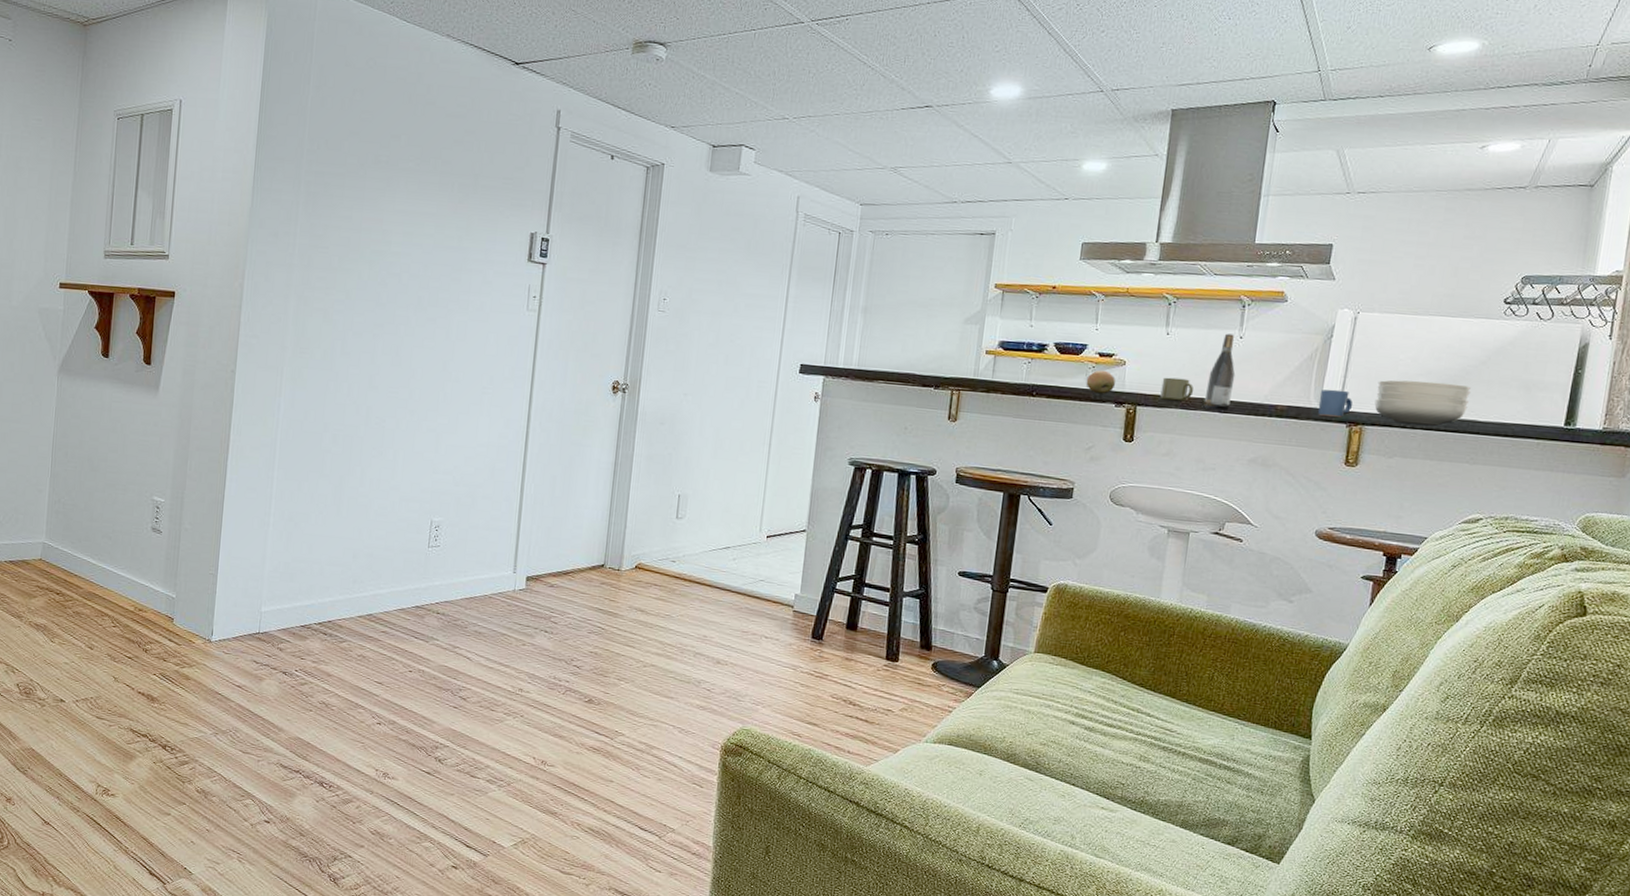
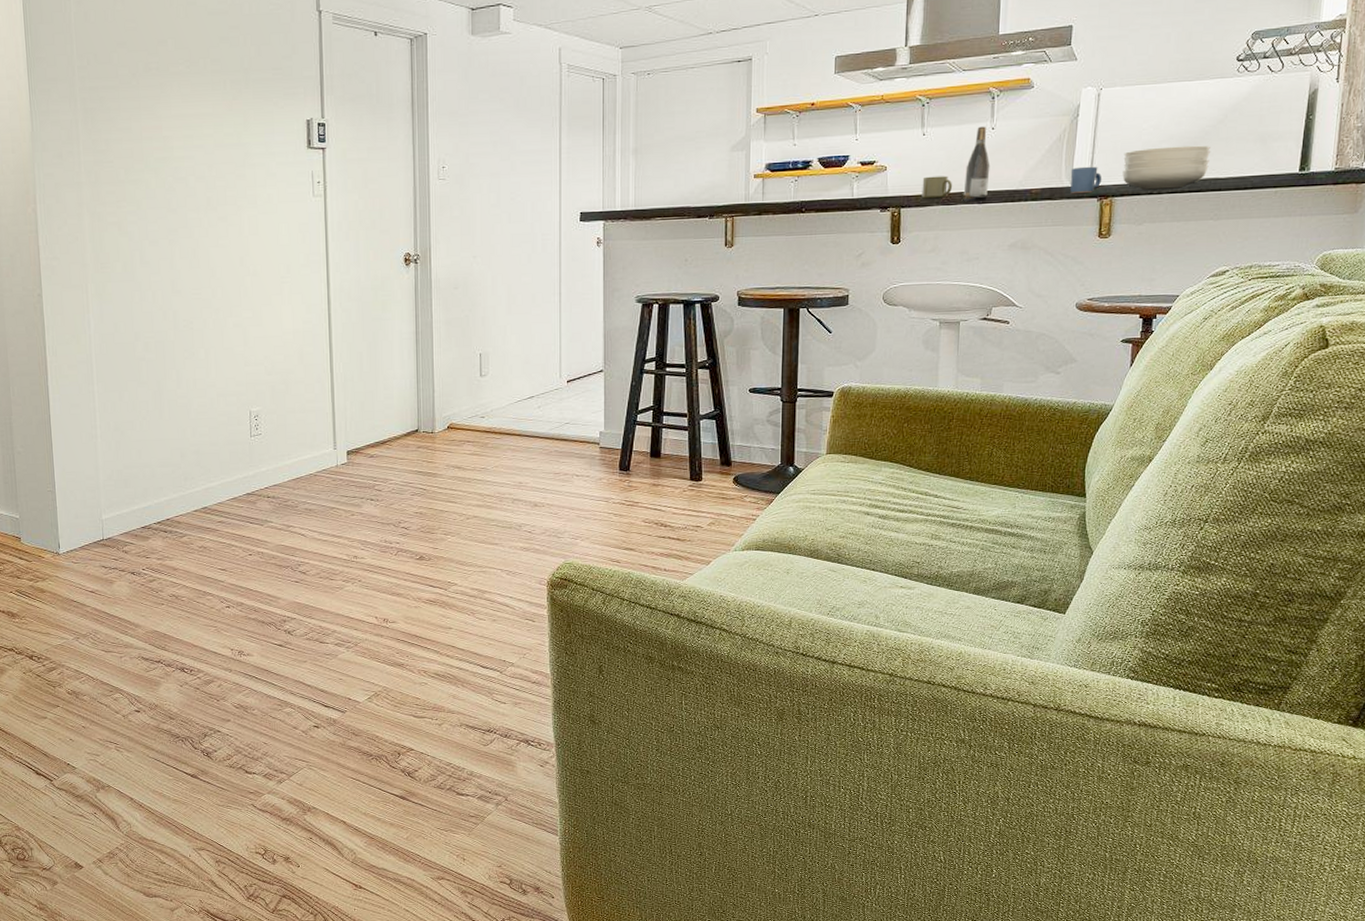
fruit: present [1086,370,1116,395] -> none [851,178,879,202]

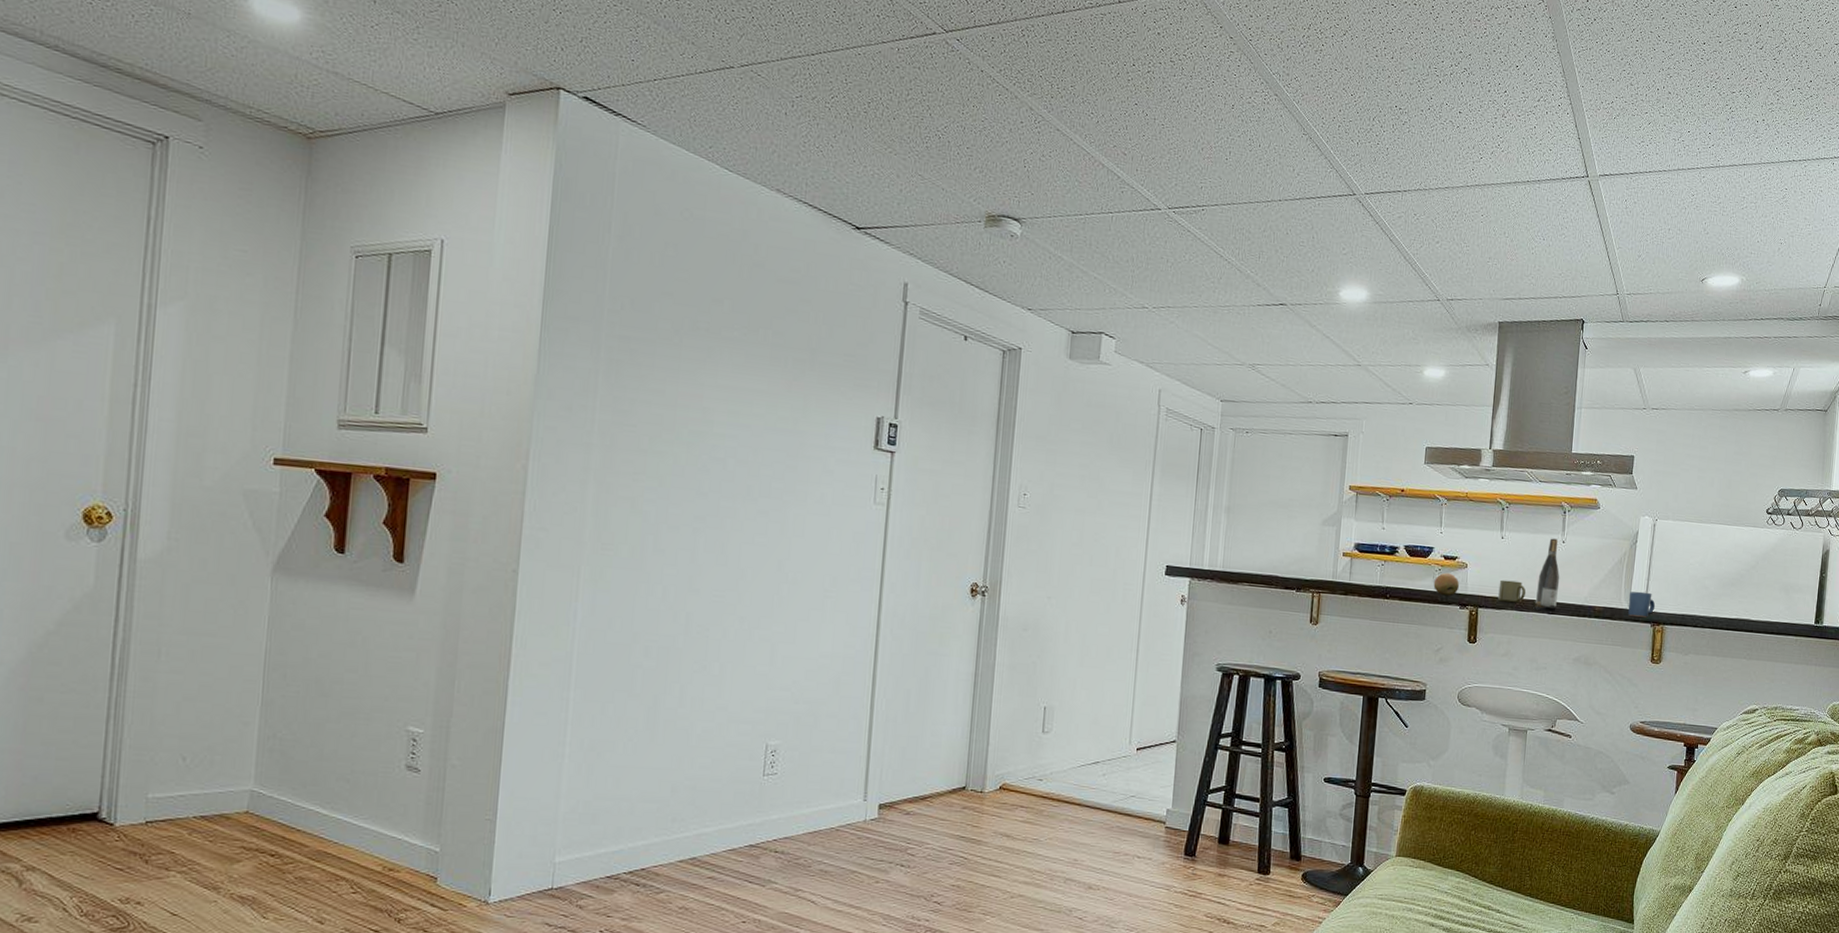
fruit: none [851,178,879,202] -> present [1433,572,1460,597]
bowl: present [1122,145,1211,191] -> none [1672,582,1745,626]

